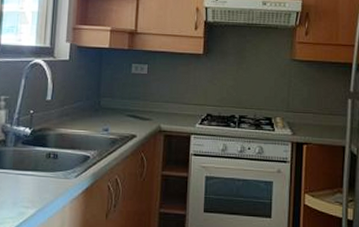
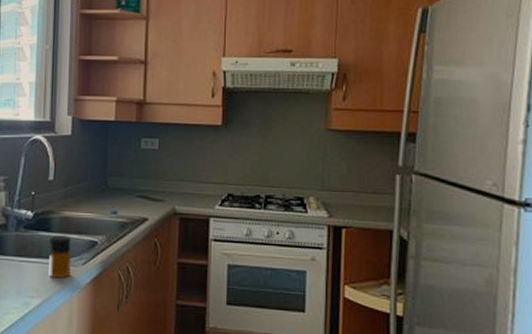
bottle: none [43,150,66,190] -> present [49,235,72,279]

